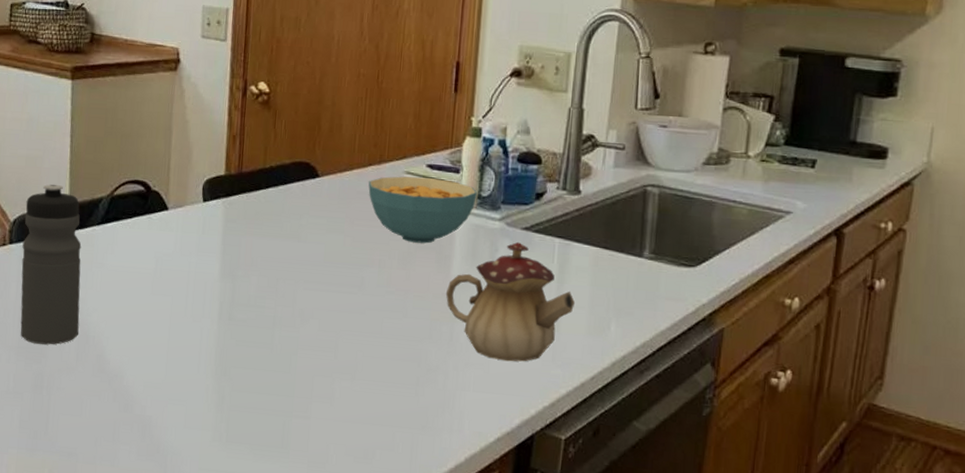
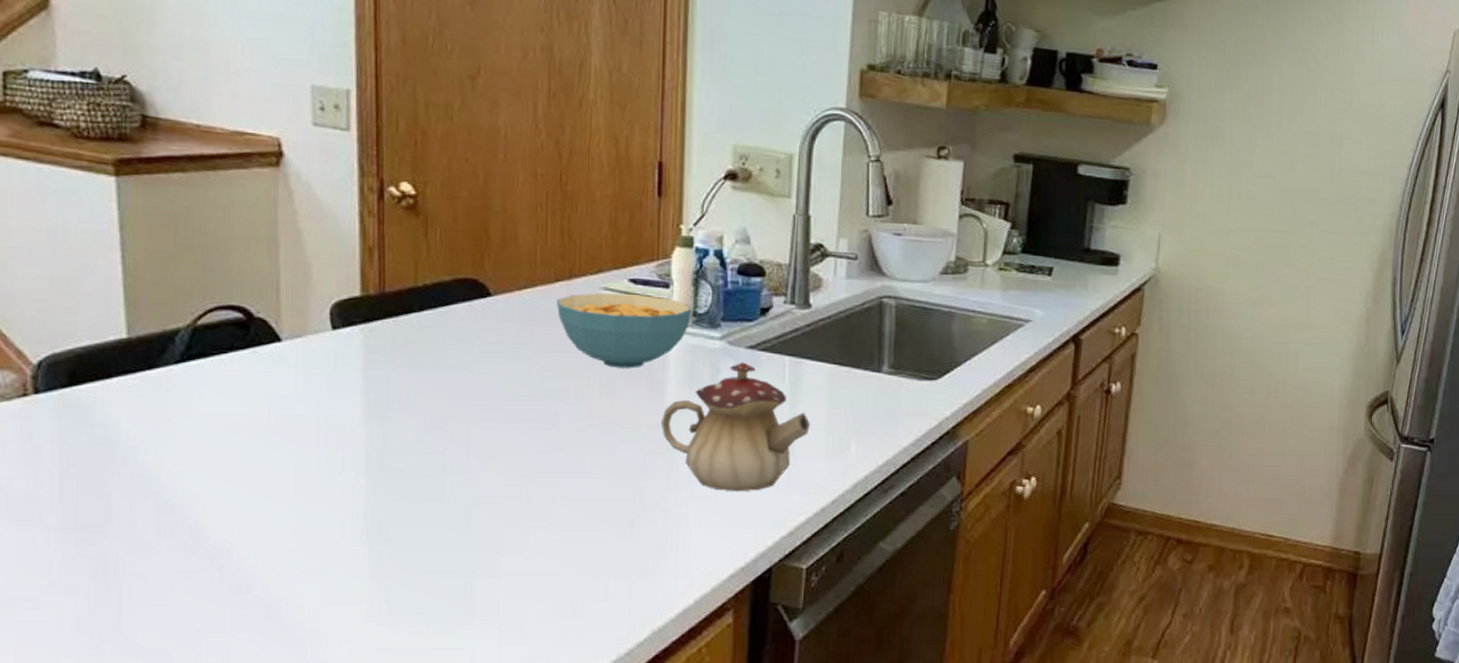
water bottle: present [20,184,82,345] -> none [55,313,158,520]

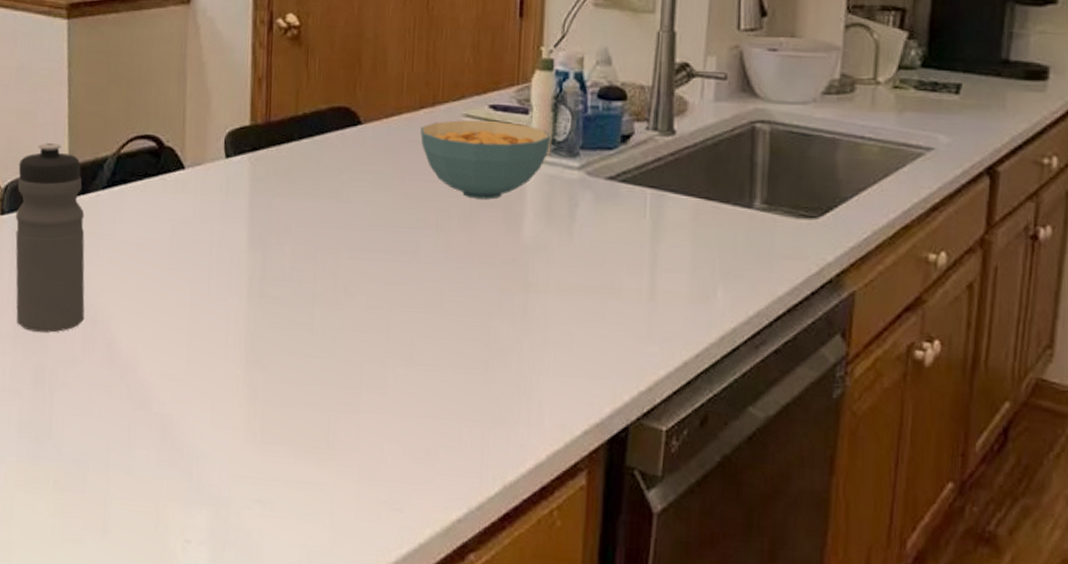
water bottle: none [55,313,158,520] -> present [15,142,85,333]
teapot: present [660,363,811,492] -> none [516,195,674,339]

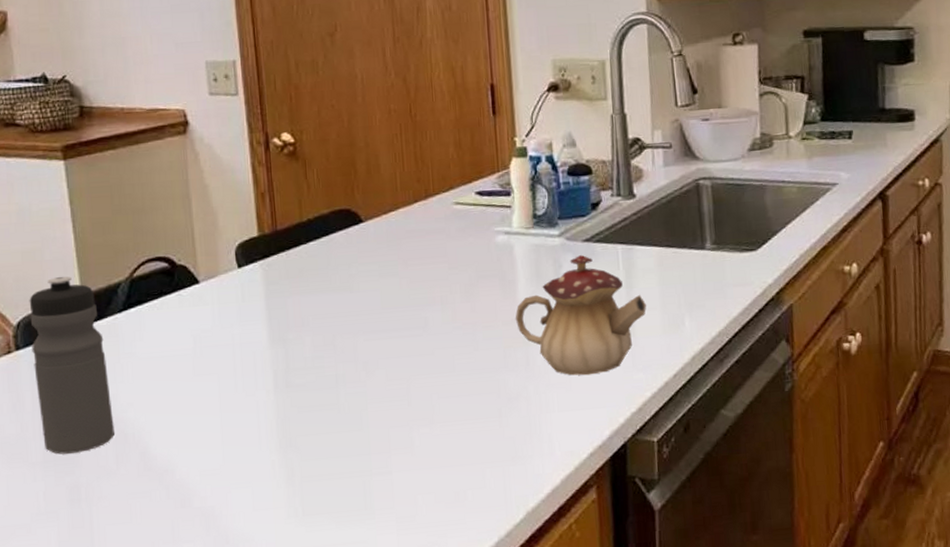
cereal bowl: present [420,120,550,200] -> none [417,204,532,273]
teapot: none [516,195,674,339] -> present [515,255,647,376]

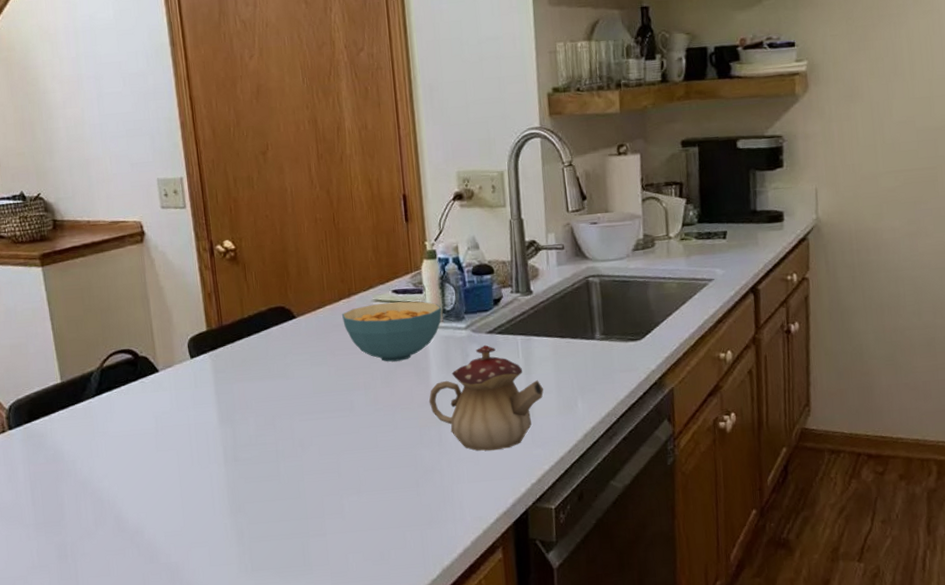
water bottle: present [29,276,114,455] -> none [18,366,93,518]
cereal bowl: none [417,204,532,273] -> present [342,301,442,362]

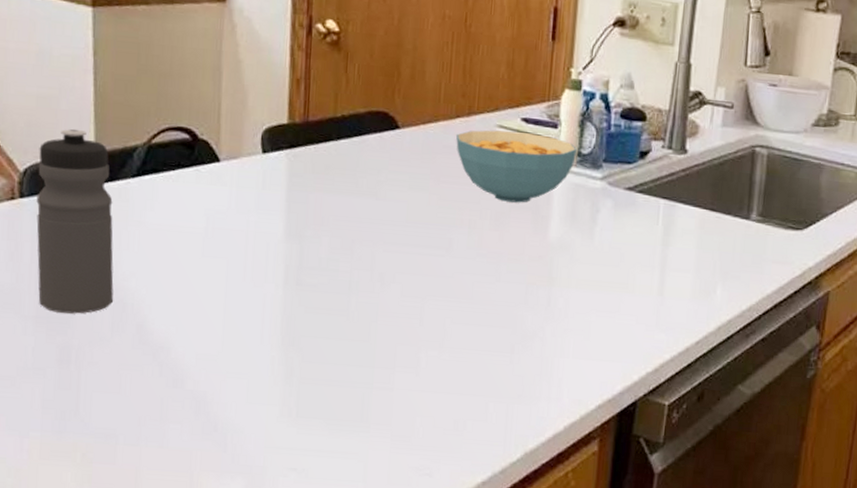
water bottle: none [18,366,93,518] -> present [36,128,114,314]
teapot: present [428,345,544,451] -> none [542,203,681,327]

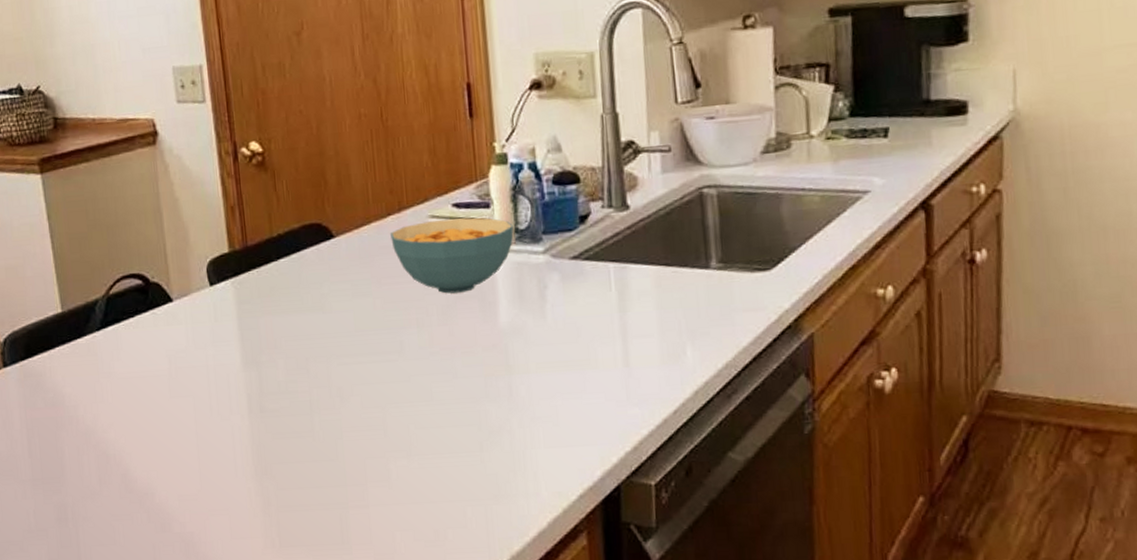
water bottle: present [36,128,114,314] -> none [13,293,97,473]

